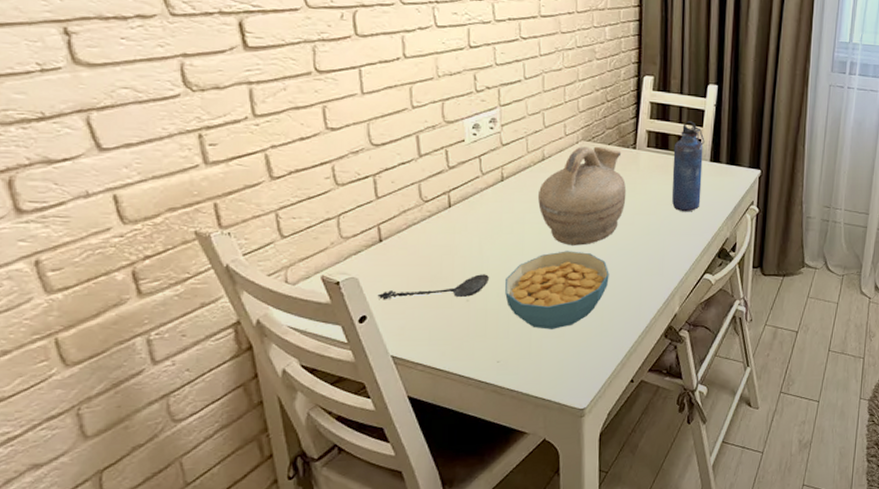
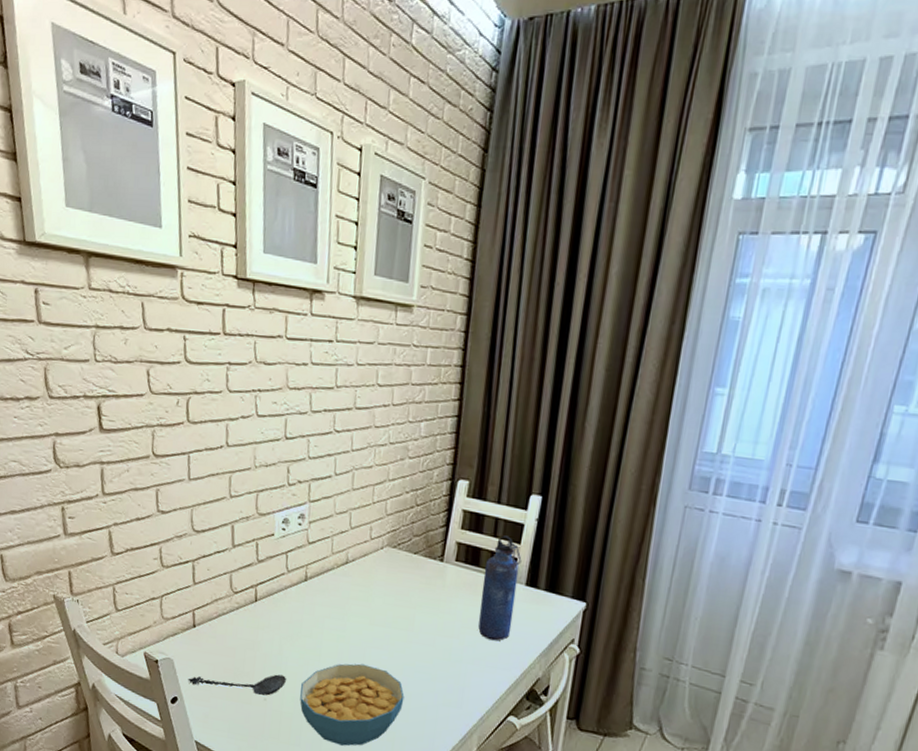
teapot: present [538,146,627,246] -> none [338,553,430,661]

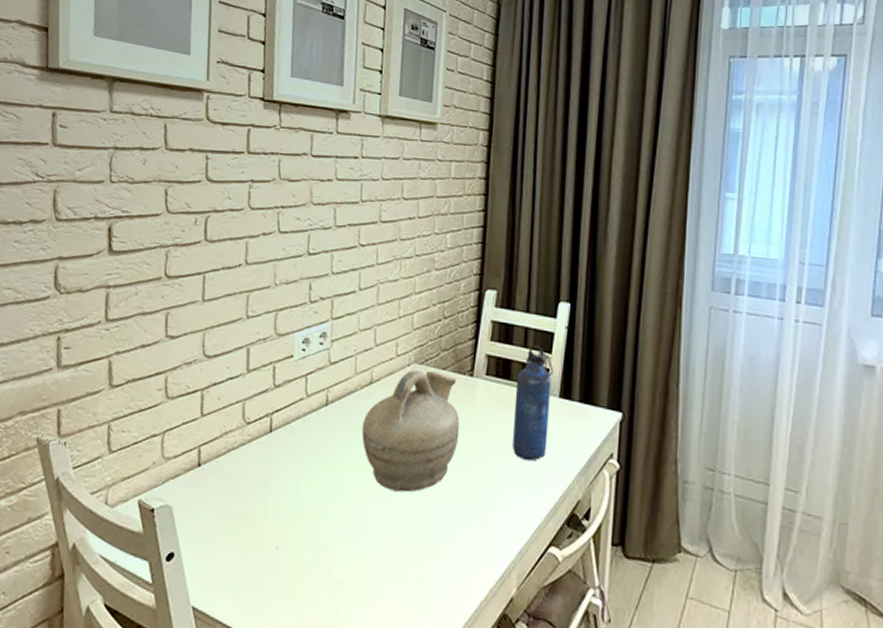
spoon: present [188,674,287,696] -> none [188,516,303,544]
cereal bowl: present [300,663,405,746] -> none [317,497,435,599]
teapot: none [338,553,430,661] -> present [362,370,460,493]

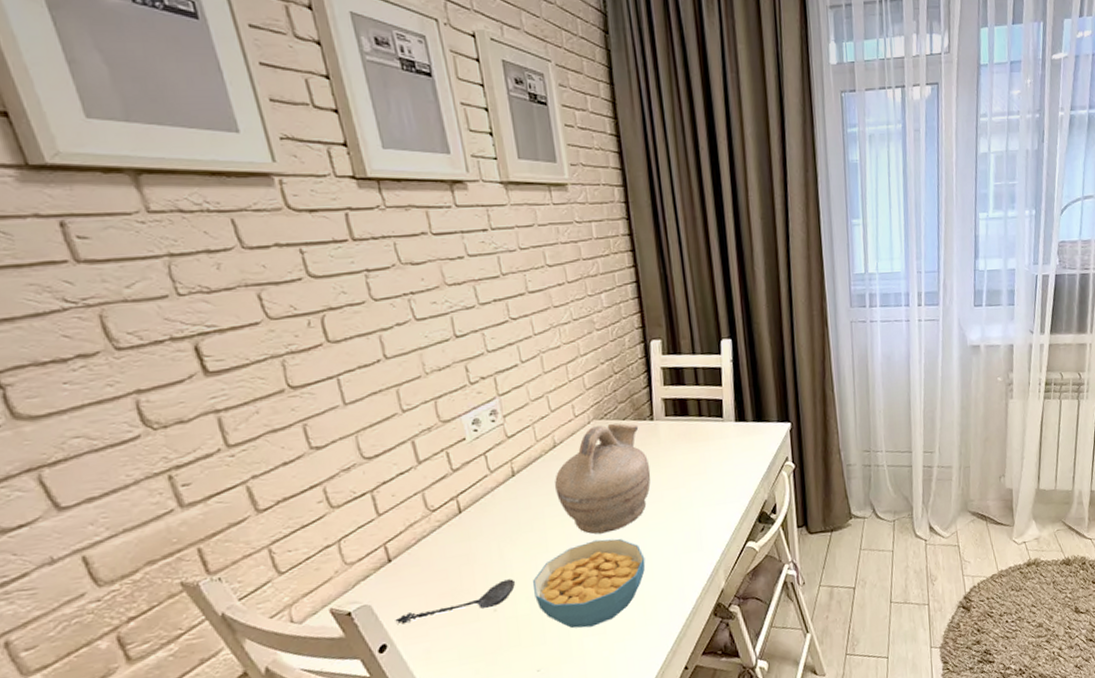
spoon: none [188,516,303,544] -> present [395,579,516,624]
cereal bowl: none [317,497,435,599] -> present [533,538,646,629]
water bottle: present [512,345,554,461] -> none [694,381,732,480]

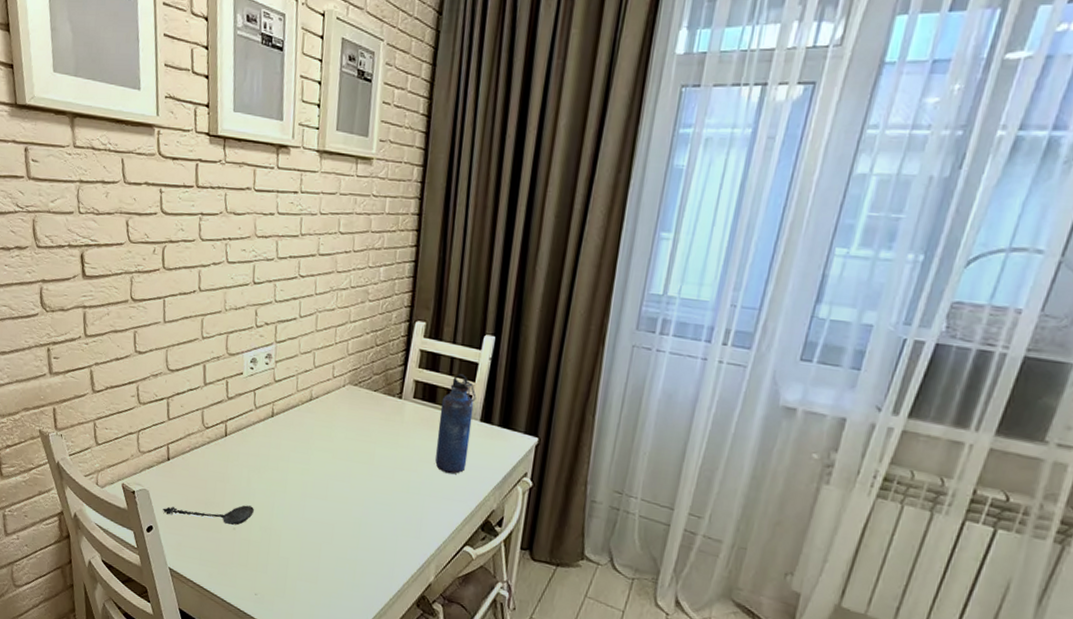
cereal bowl: present [533,538,646,629] -> none [266,495,365,574]
teapot: present [555,423,651,535] -> none [303,390,389,493]
water bottle: none [694,381,732,480] -> present [435,374,477,475]

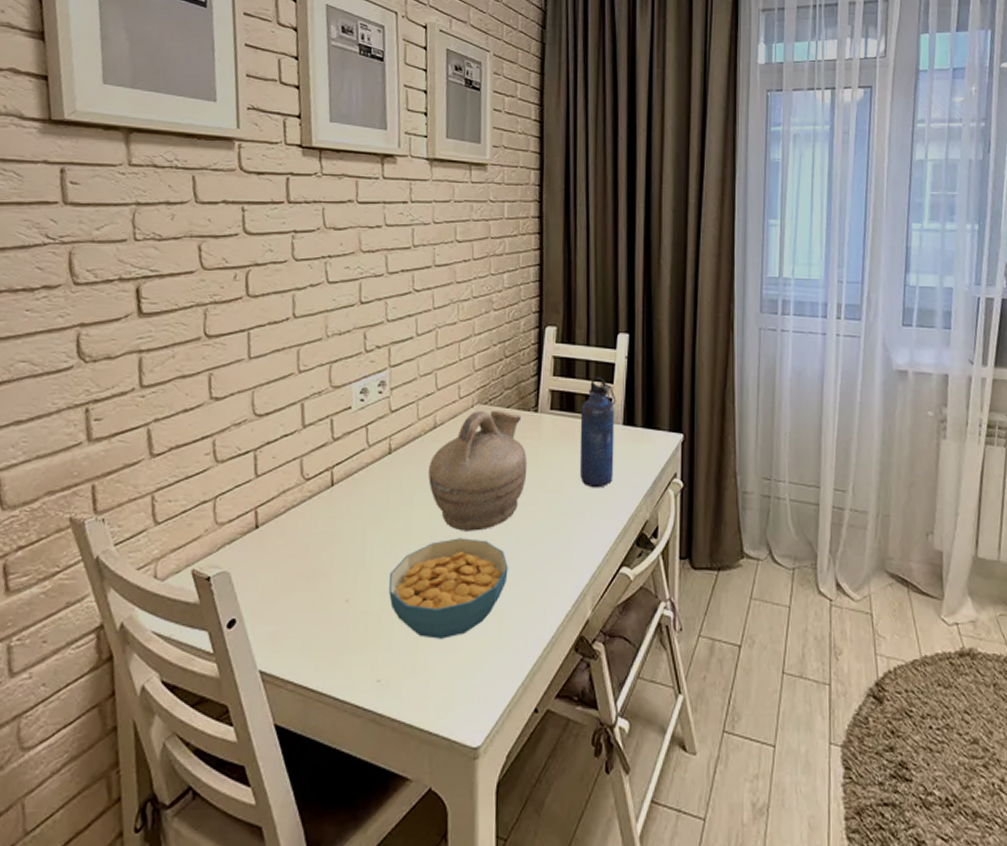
spoon: present [162,505,255,525] -> none [249,567,373,600]
cereal bowl: none [266,495,365,574] -> present [389,538,508,639]
teapot: none [303,390,389,493] -> present [428,410,528,531]

